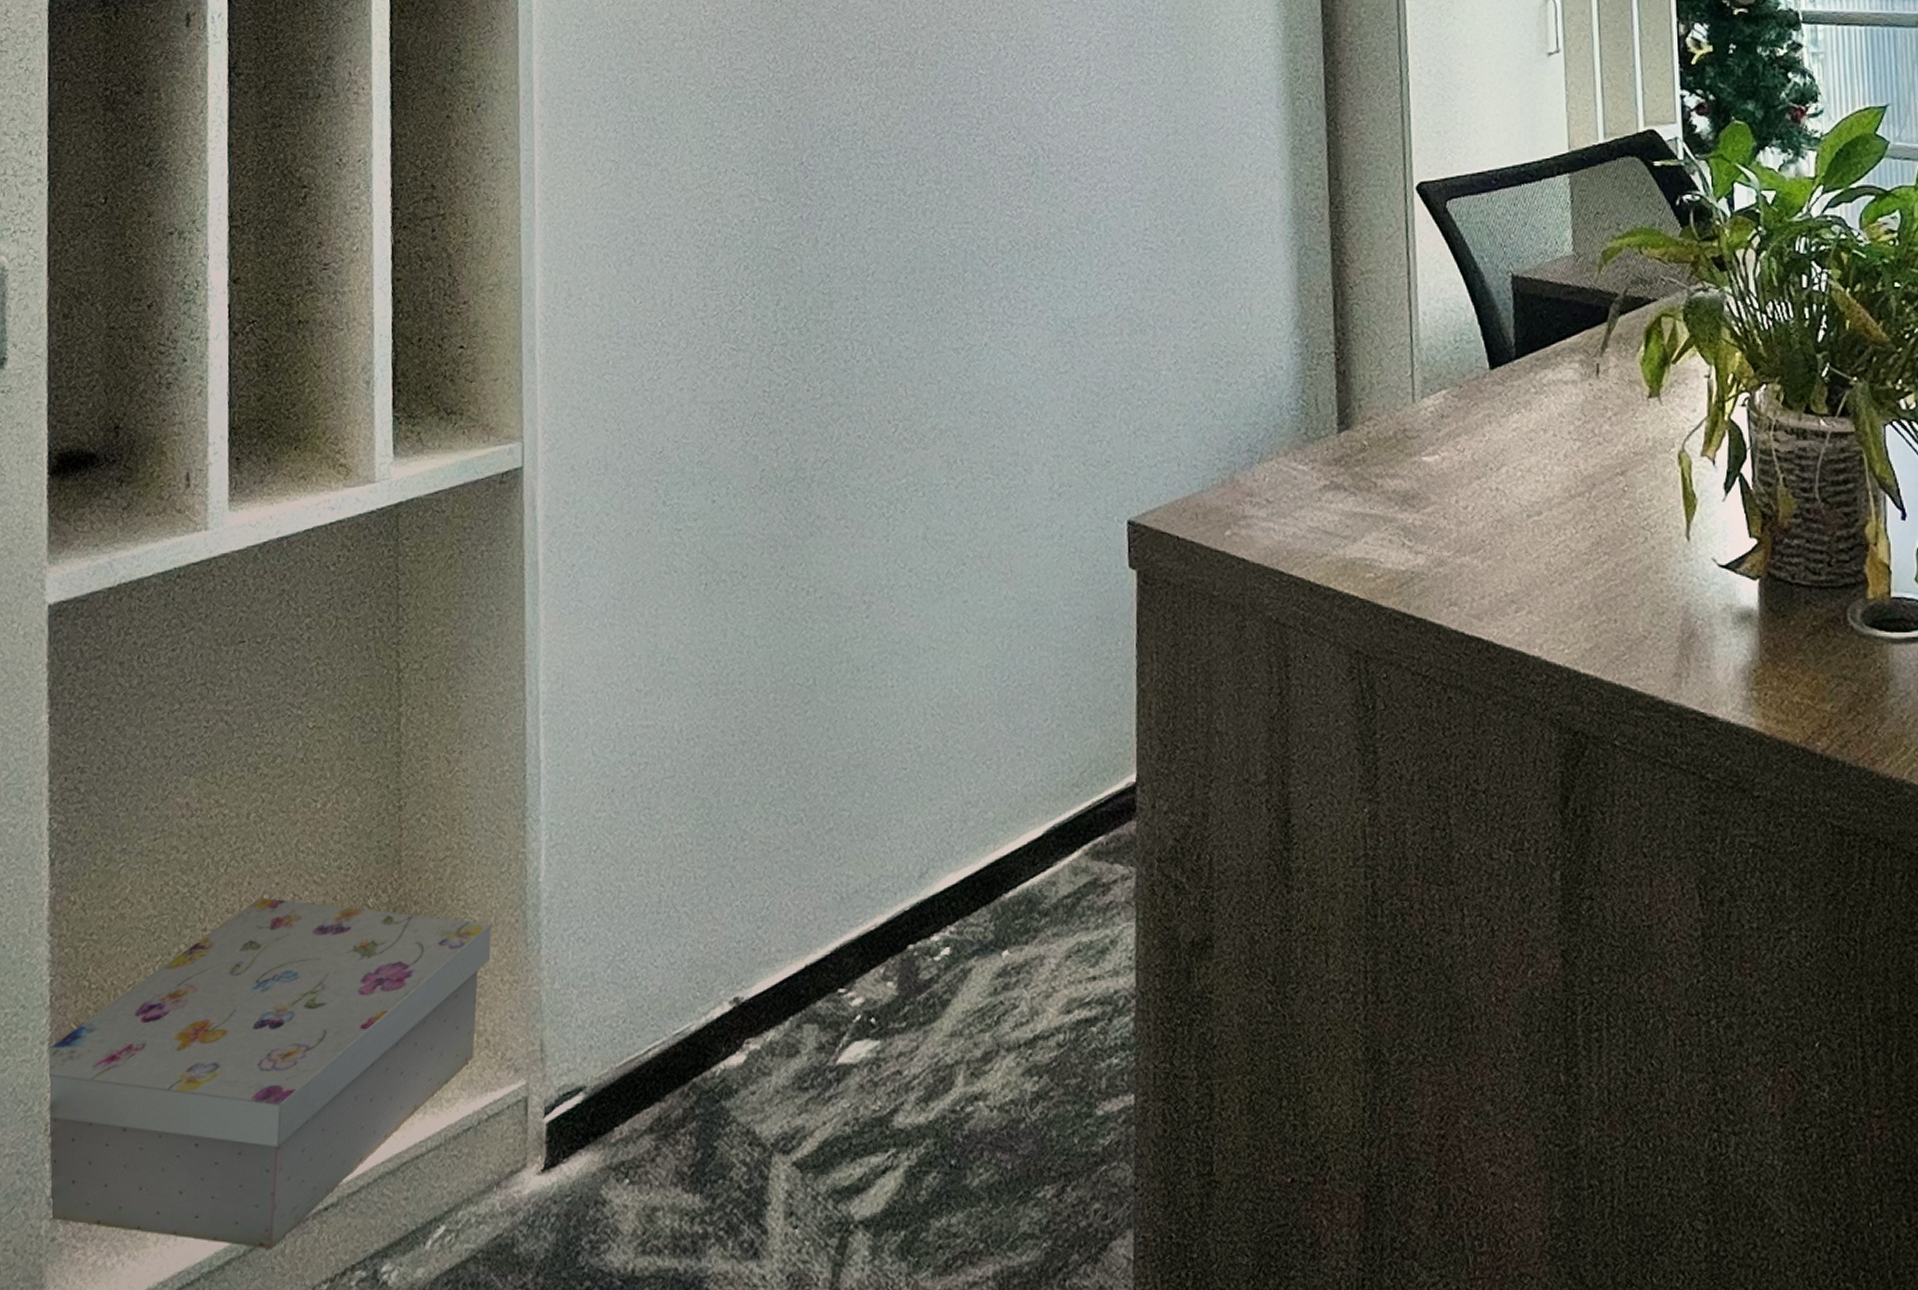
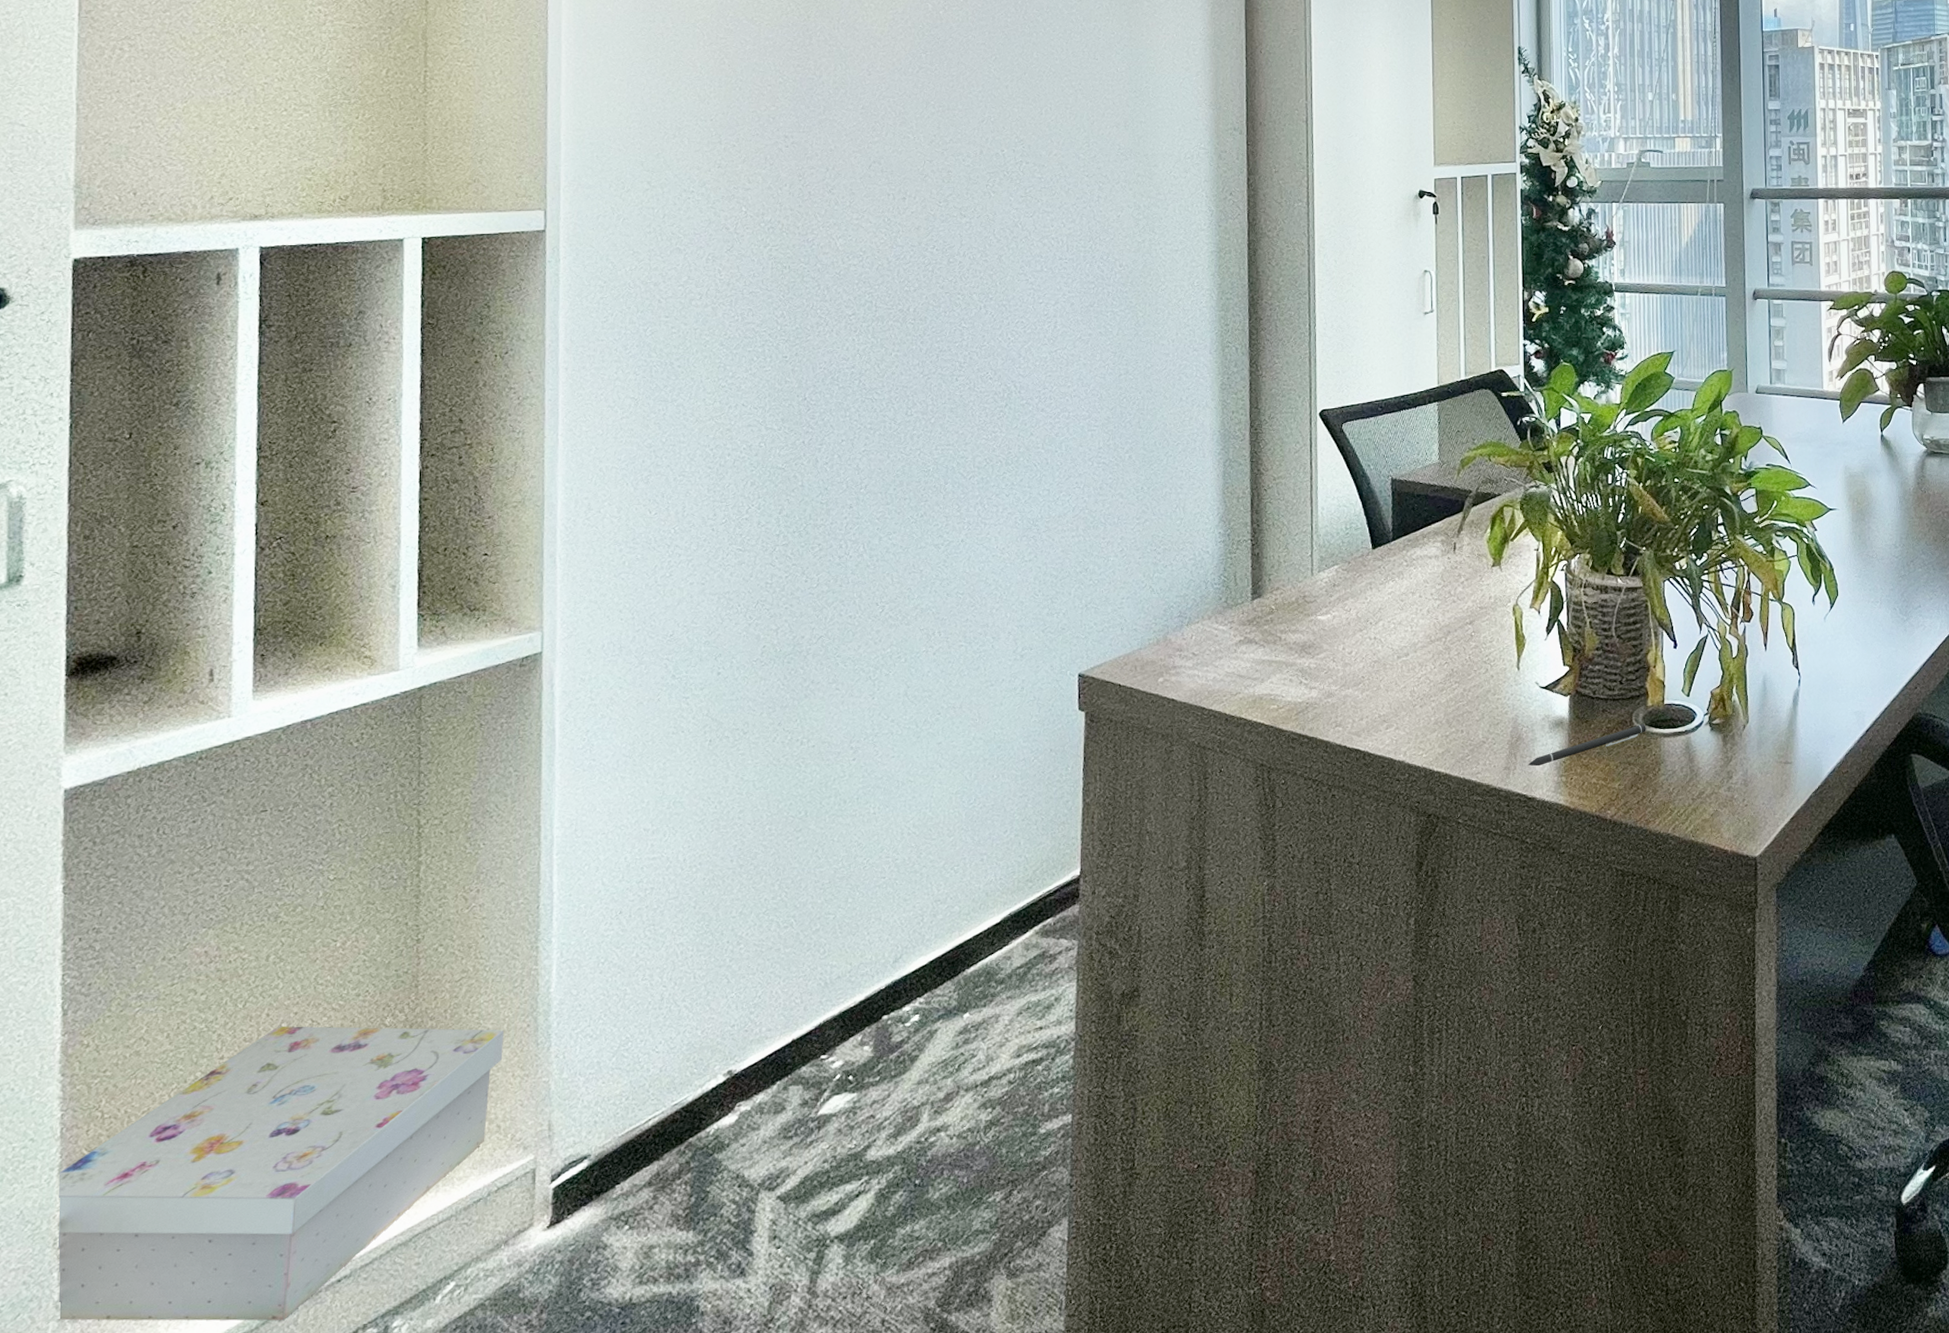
pen: none [1705,623,1867,675] -> present [1527,723,1646,767]

